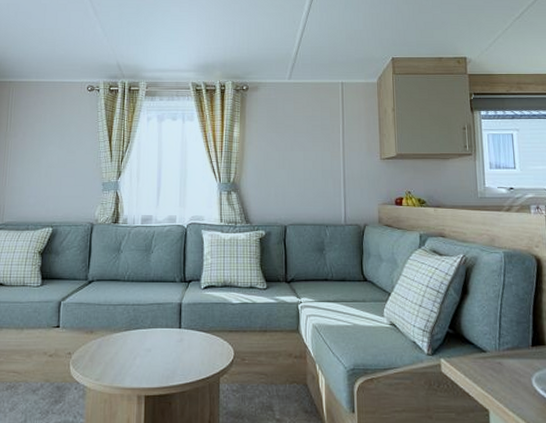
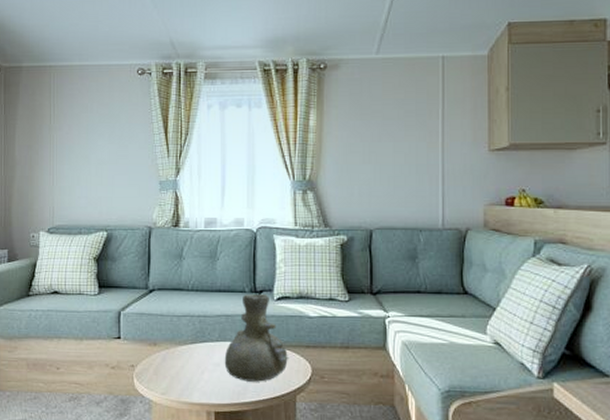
vase: none [155,283,214,366] -> present [224,293,289,382]

